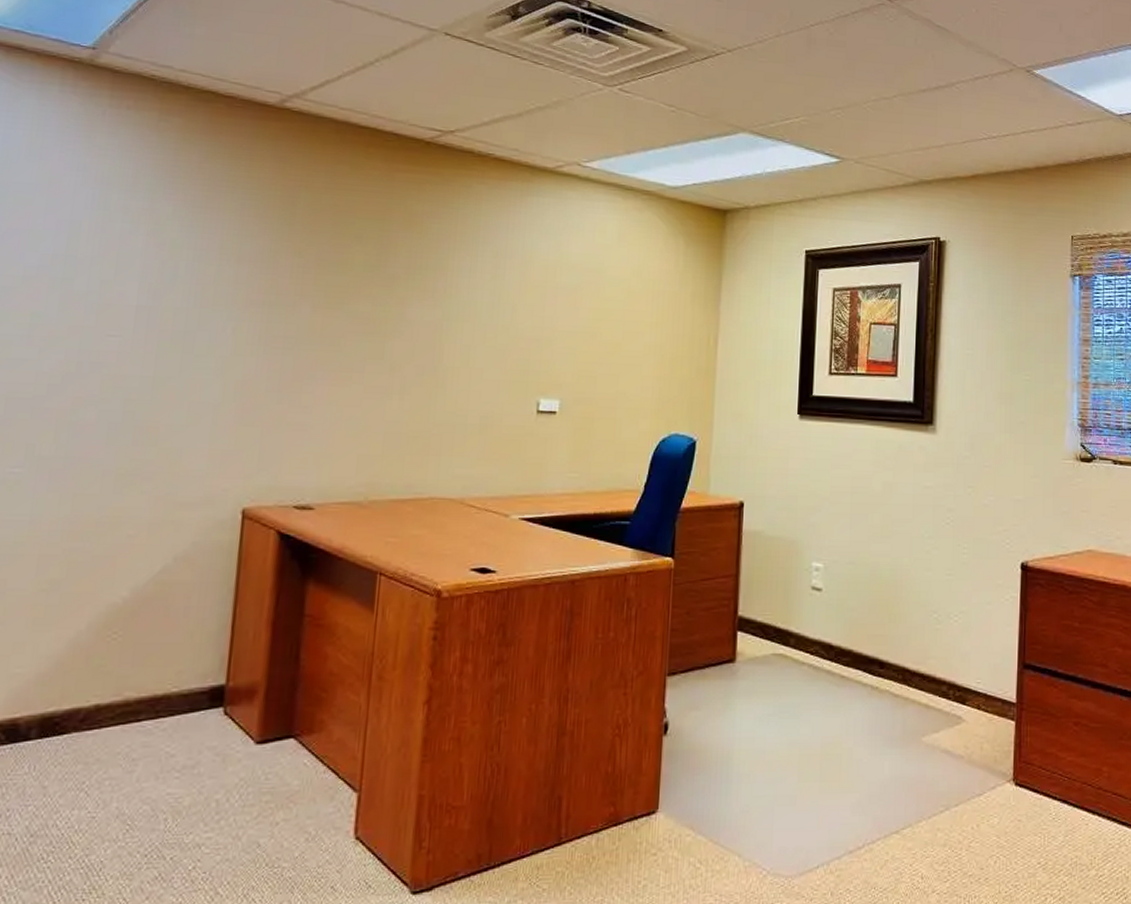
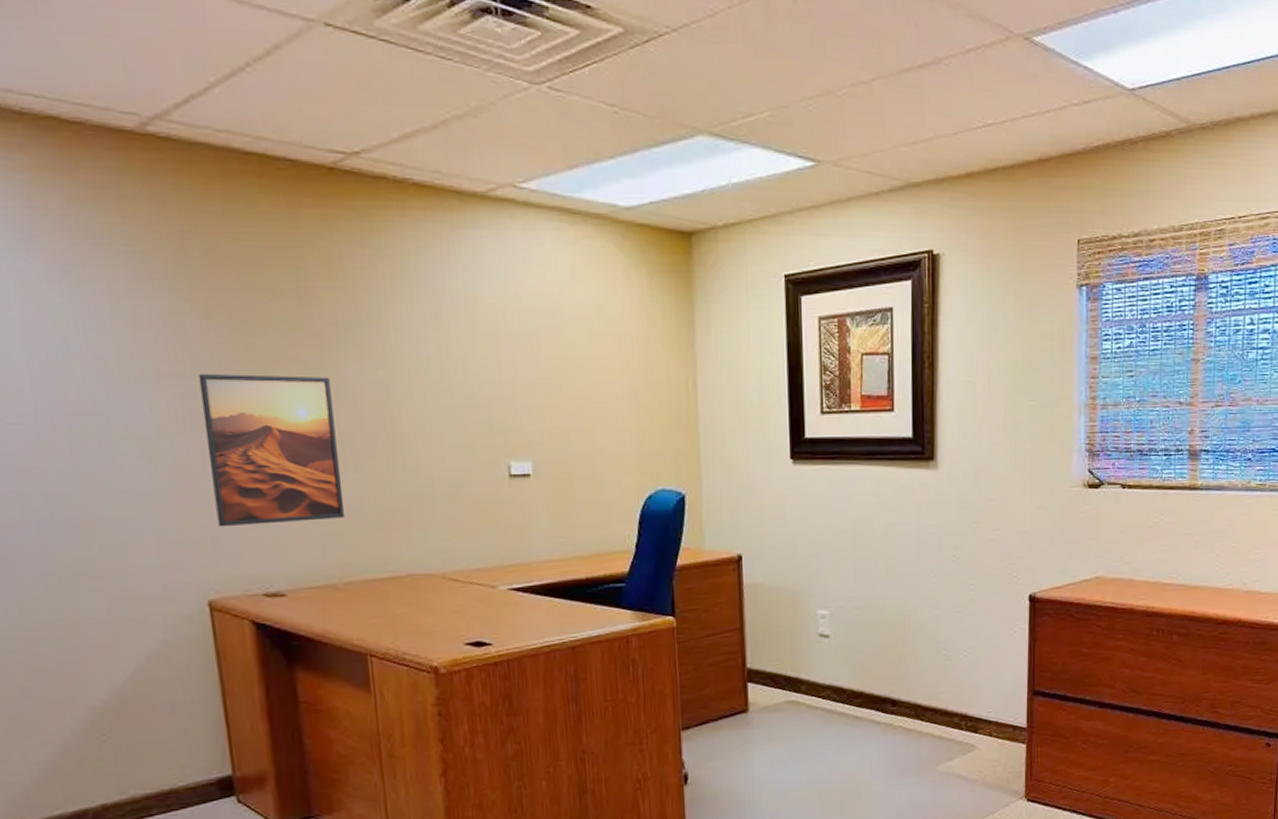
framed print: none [268,303,393,441] -> present [198,373,346,527]

